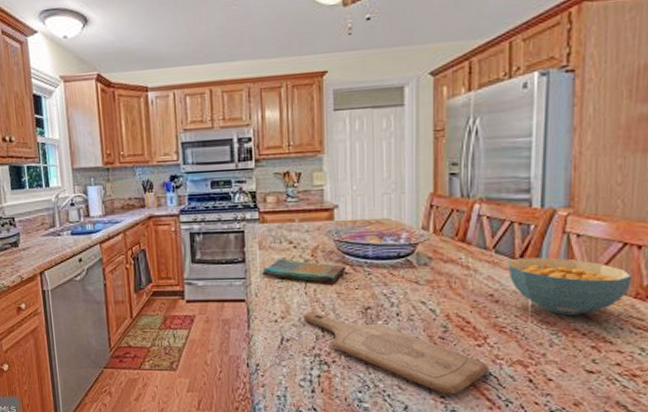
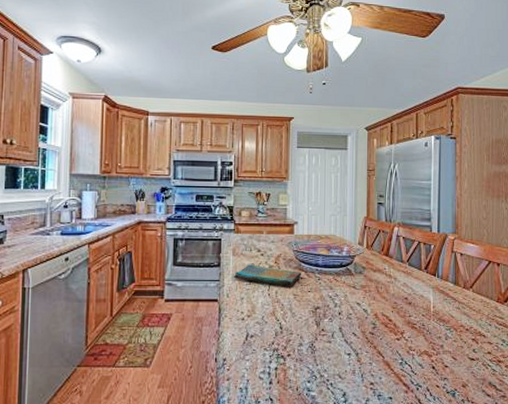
cutting board: present [303,311,489,395] -> none [266,310,405,382]
cereal bowl: present [508,257,633,316] -> none [417,270,495,315]

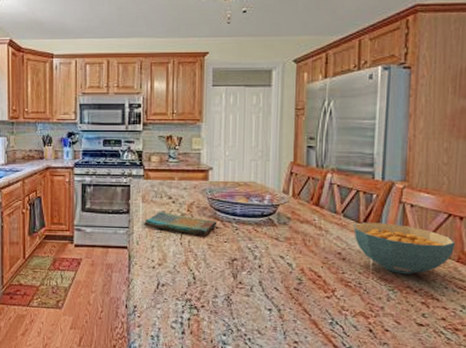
cereal bowl: none [417,270,495,315] -> present [354,222,456,275]

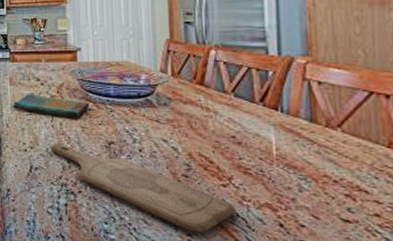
cutting board: none [178,260,336,341] -> present [50,143,236,233]
cereal bowl: present [354,222,456,275] -> none [248,102,384,162]

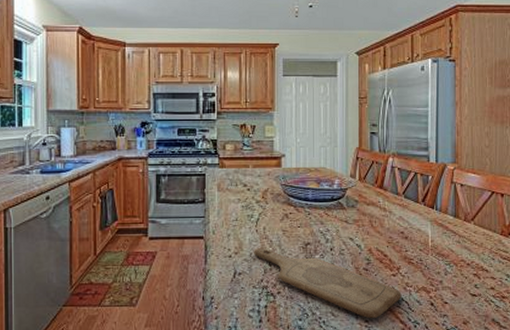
dish towel: present [12,94,90,118] -> none [218,200,291,222]

